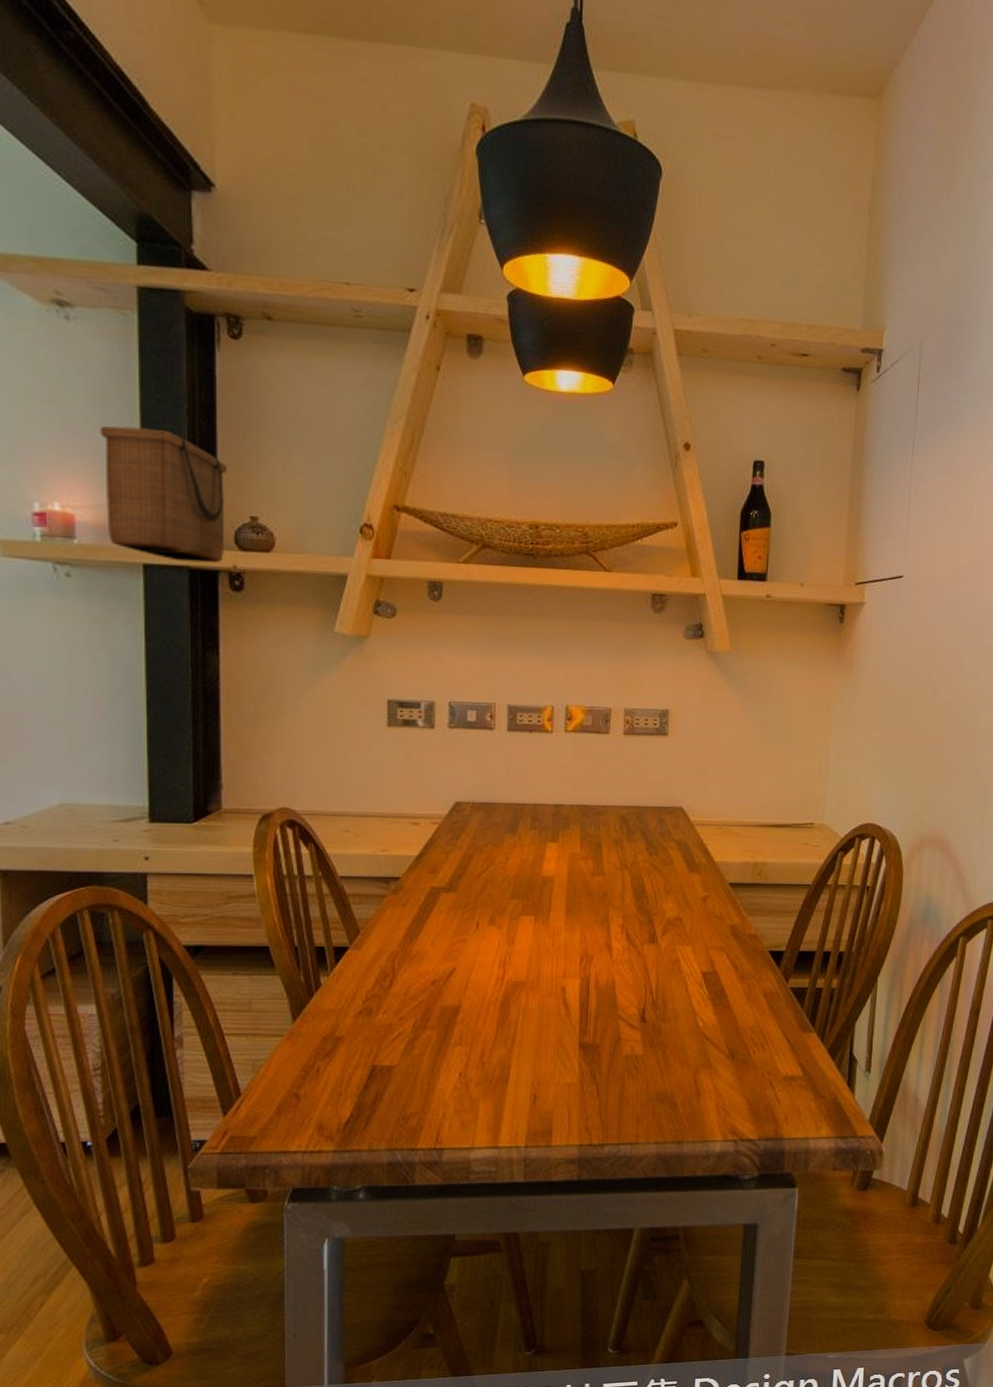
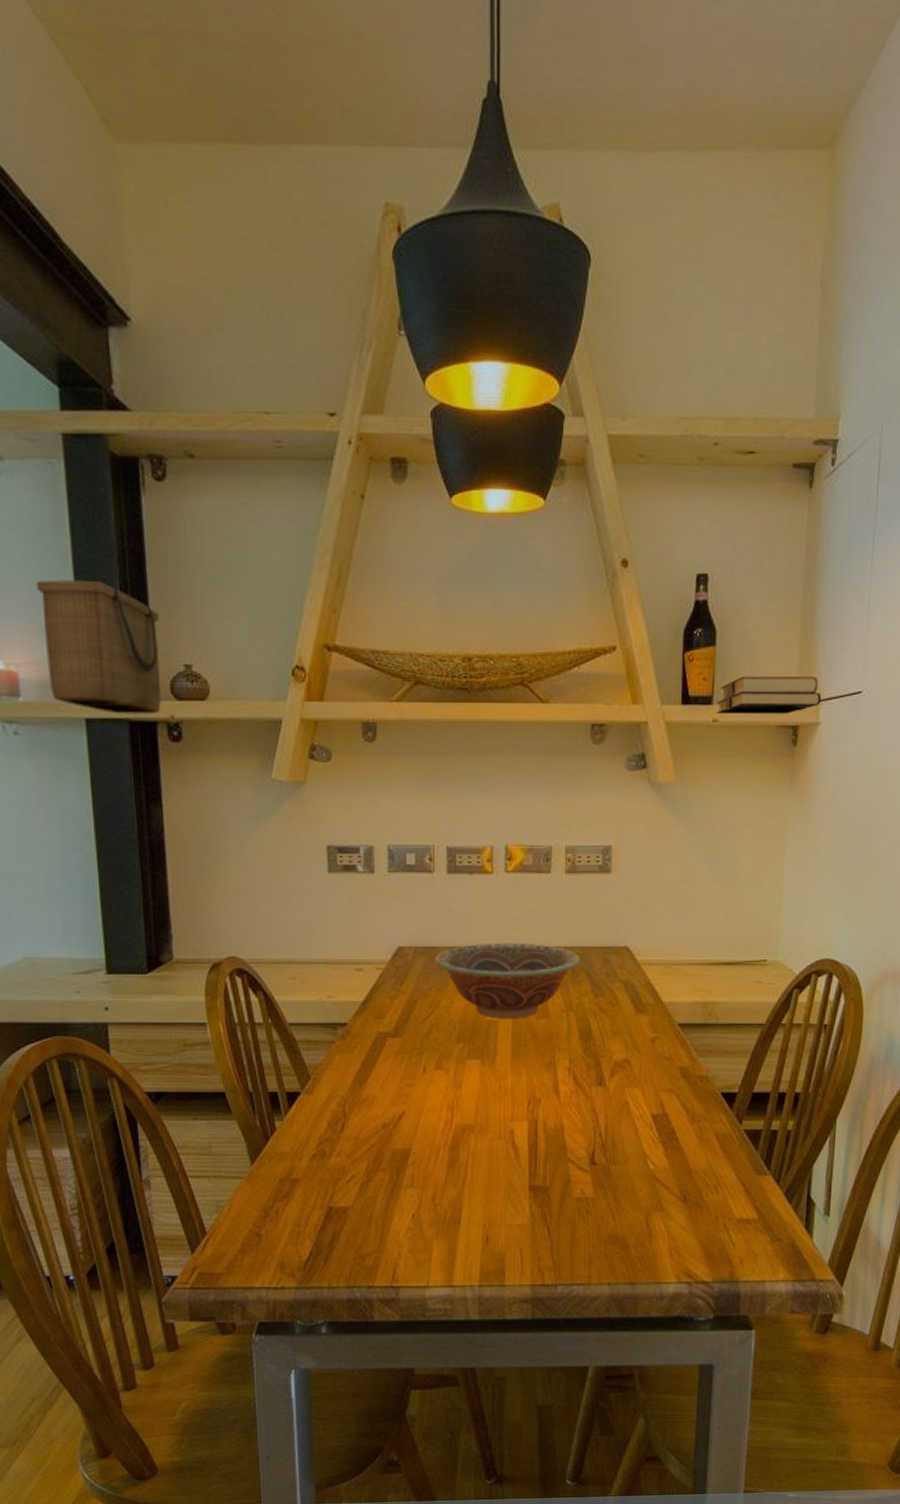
decorative bowl: none [491,800,636,875] -> present [434,943,581,1018]
books: none [769,556,866,593] -> present [716,676,822,714]

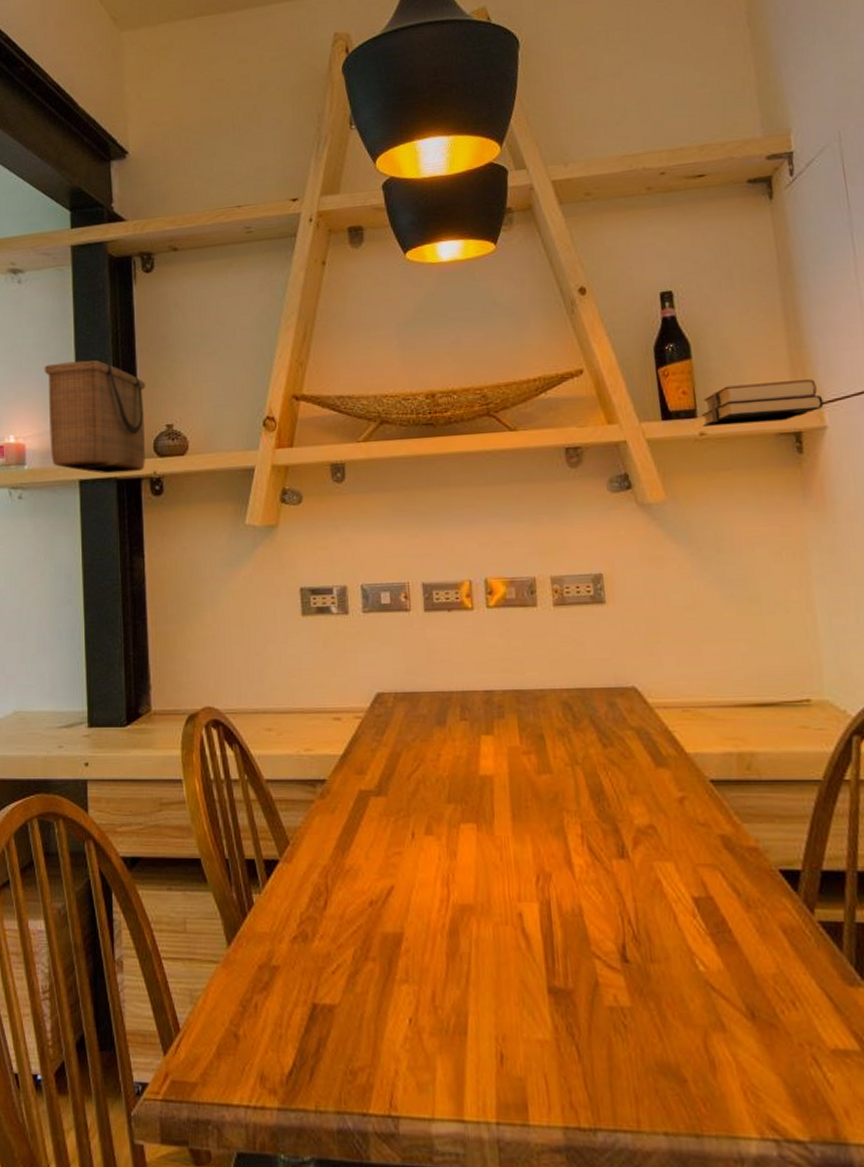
decorative bowl: present [434,943,581,1018] -> none [416,685,582,774]

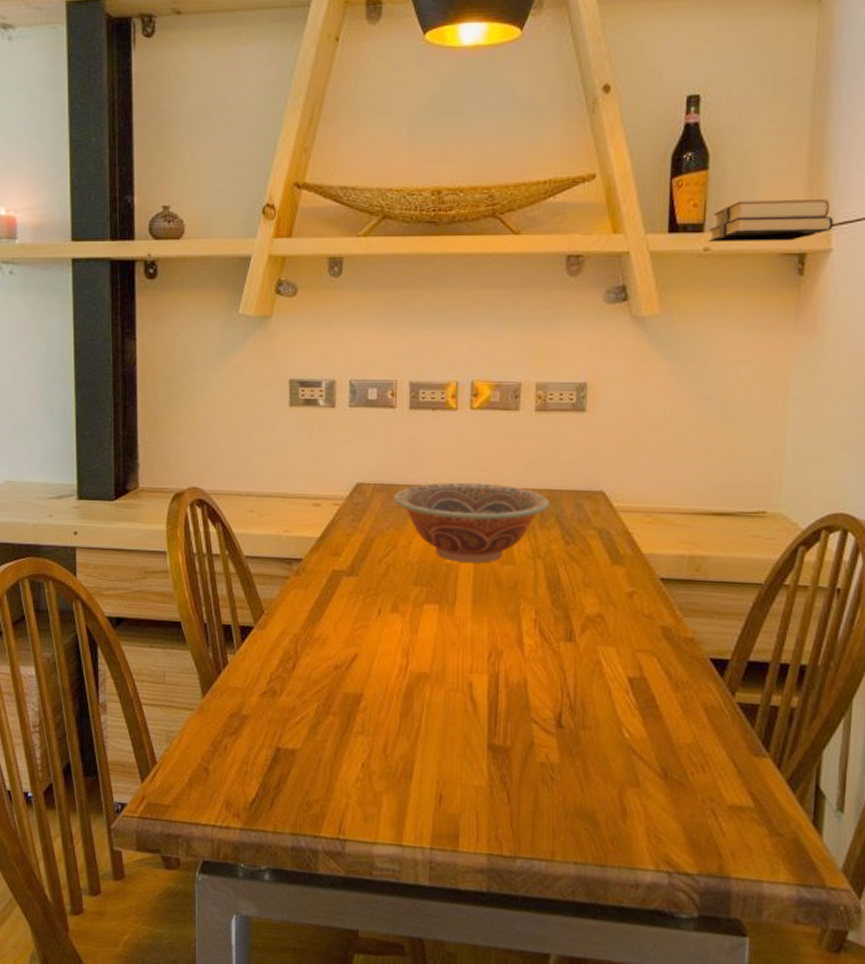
basket: present [44,360,146,474] -> none [36,131,142,254]
decorative bowl: none [416,685,582,774] -> present [393,482,550,563]

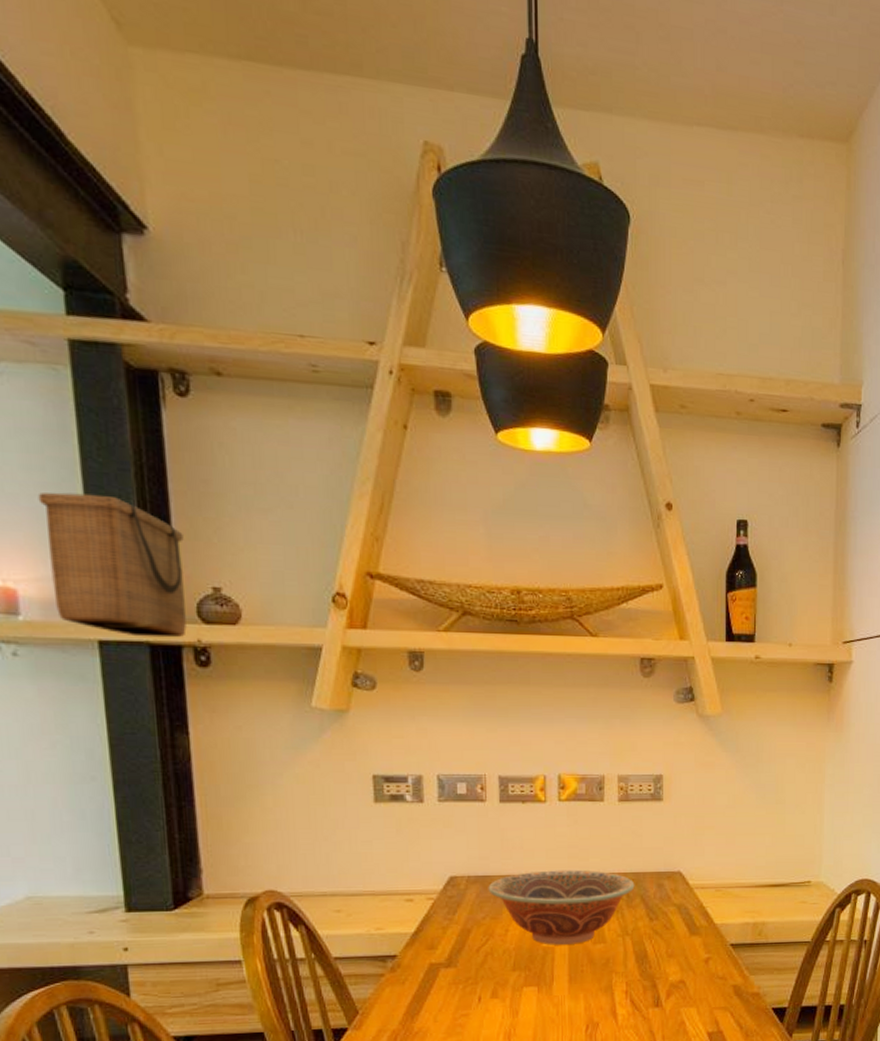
basket: none [36,131,142,254] -> present [38,492,187,638]
books: present [708,199,834,242] -> none [758,616,853,653]

